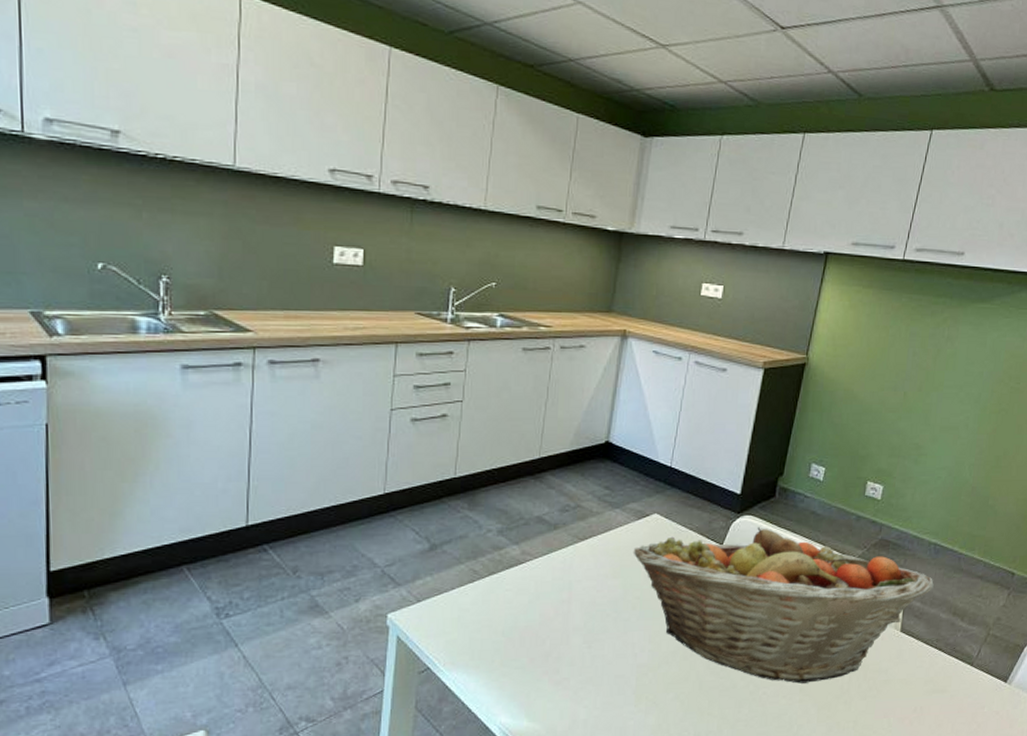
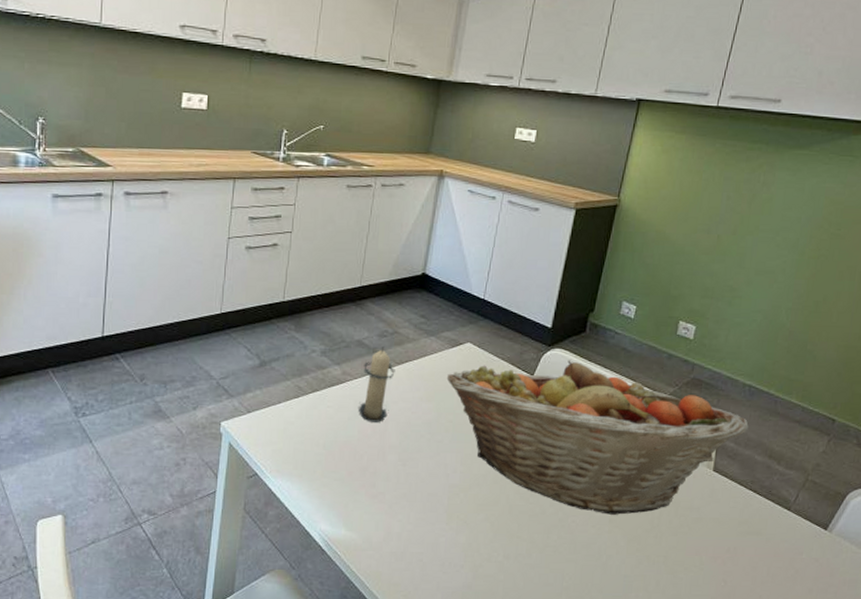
candle: none [538,522,579,604] -> present [357,346,395,422]

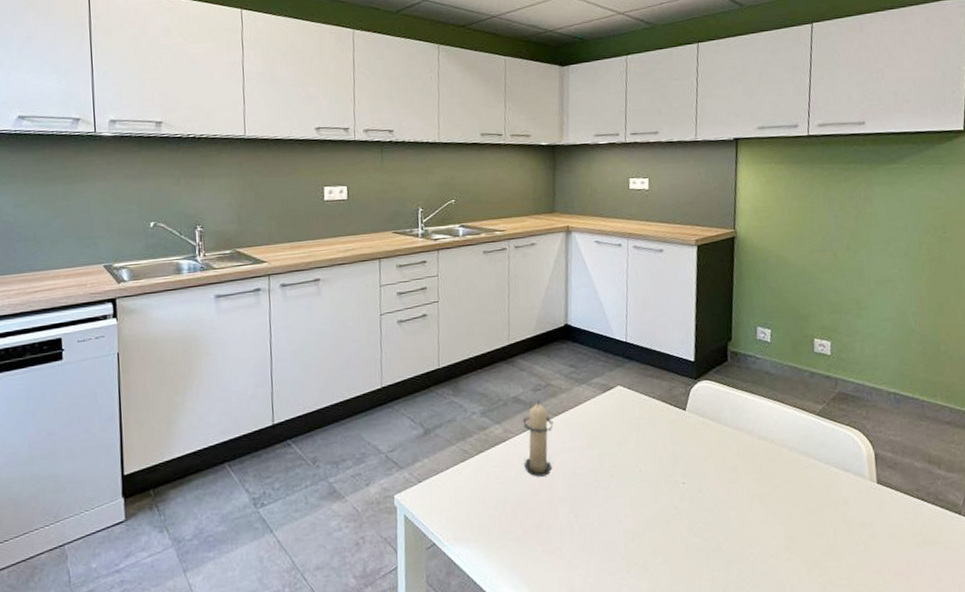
fruit basket: present [446,360,749,515] -> none [603,390,902,542]

